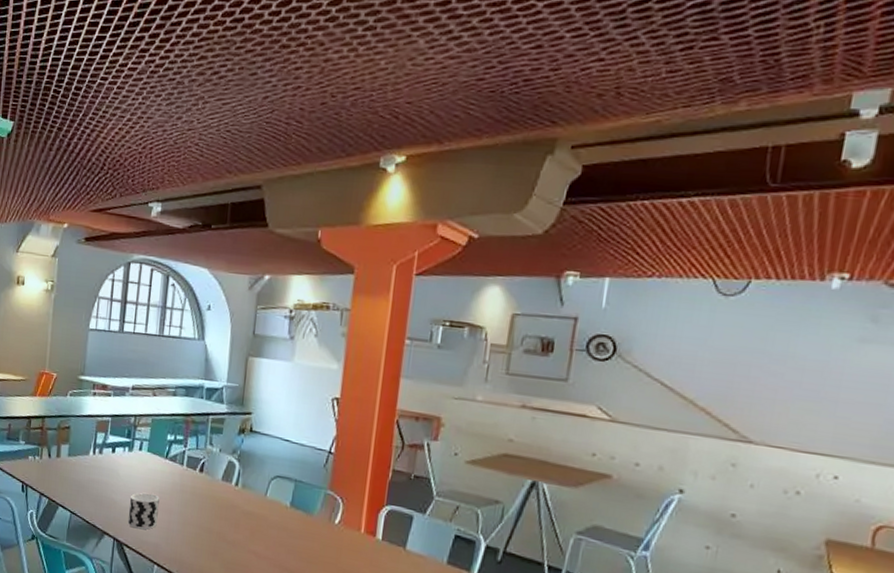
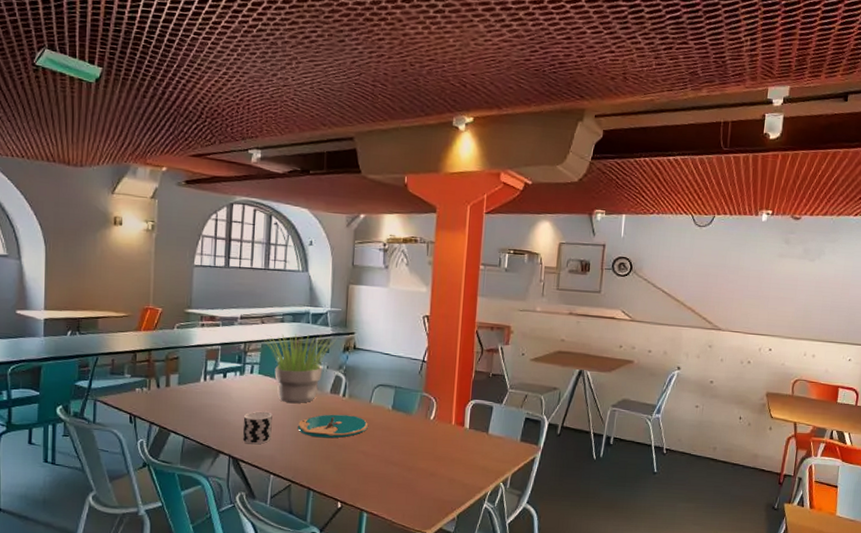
potted plant: none [155,410,229,489] -> present [264,334,335,403]
plate: none [185,504,263,533] -> present [298,414,369,438]

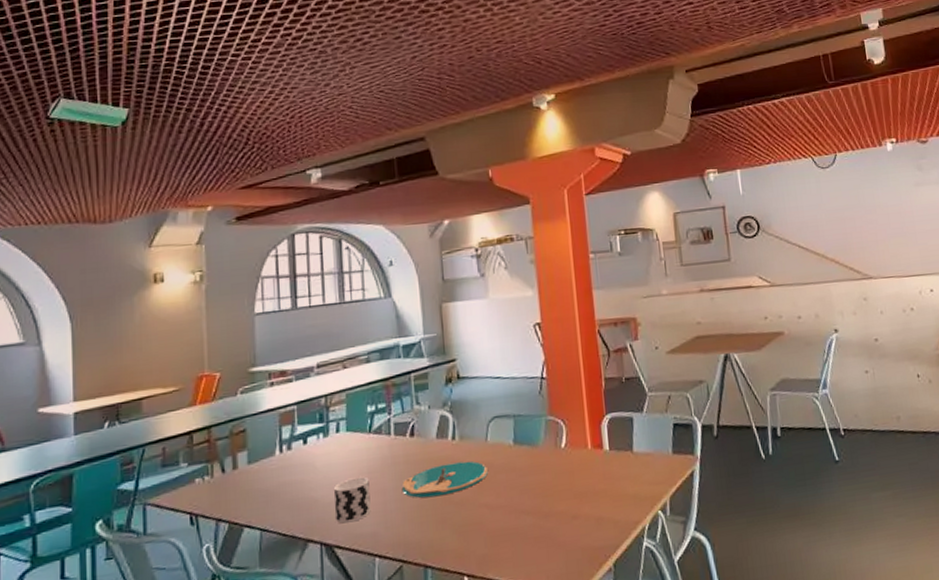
potted plant: present [264,334,335,403] -> none [348,369,434,461]

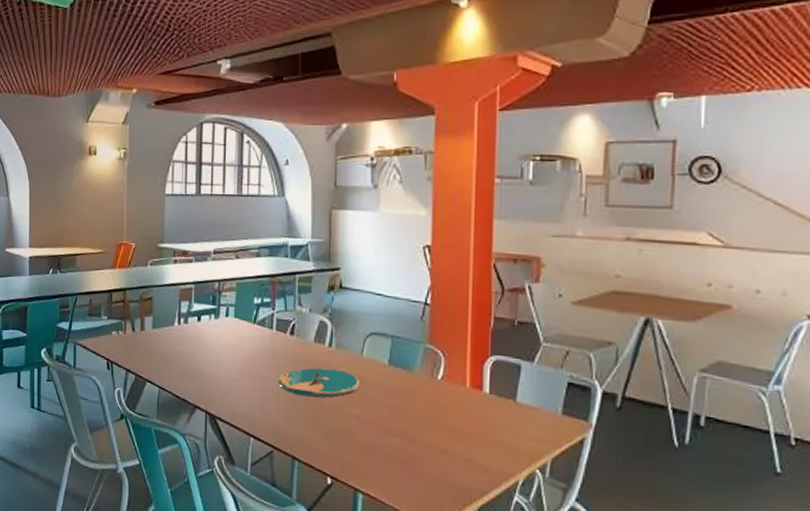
cup: present [334,476,371,524] -> none [220,361,250,401]

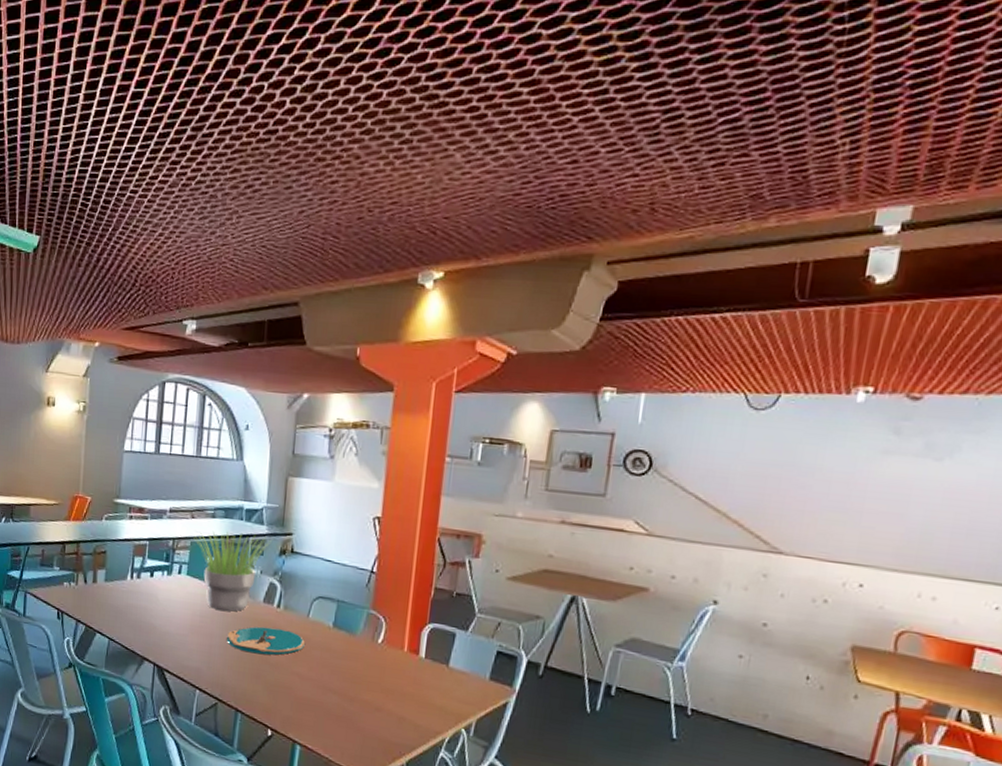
potted plant: none [239,270,317,353] -> present [193,532,270,612]

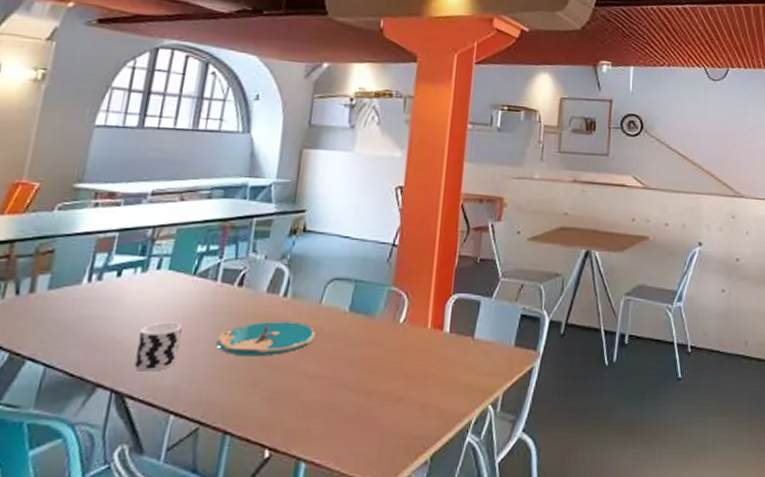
cup: none [169,616,200,654] -> present [135,322,182,371]
potted plant: present [193,532,270,612] -> none [181,213,278,308]

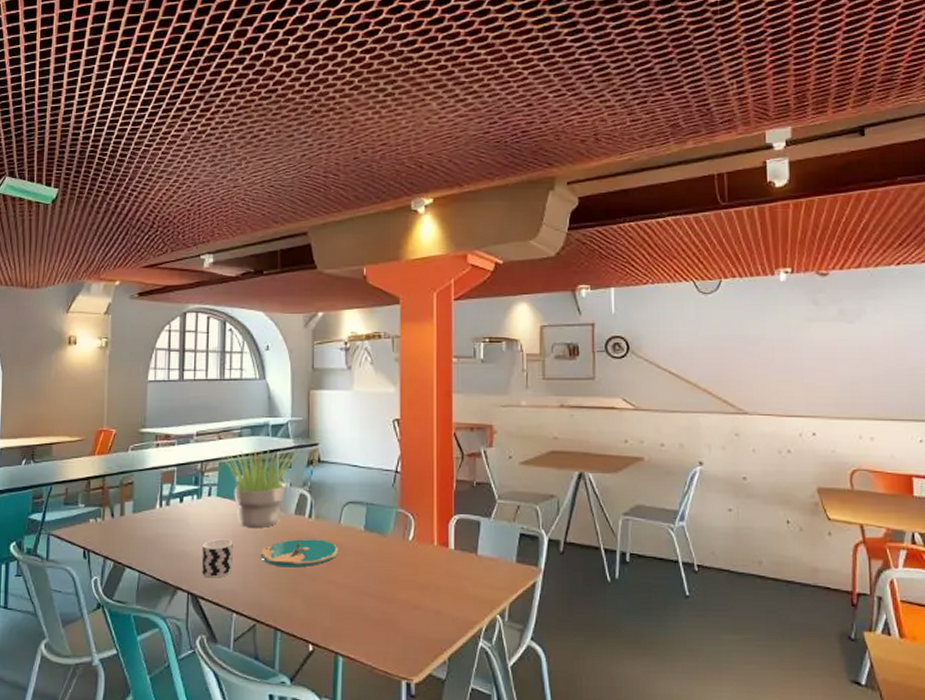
potted plant: none [181,213,278,308] -> present [222,448,297,527]

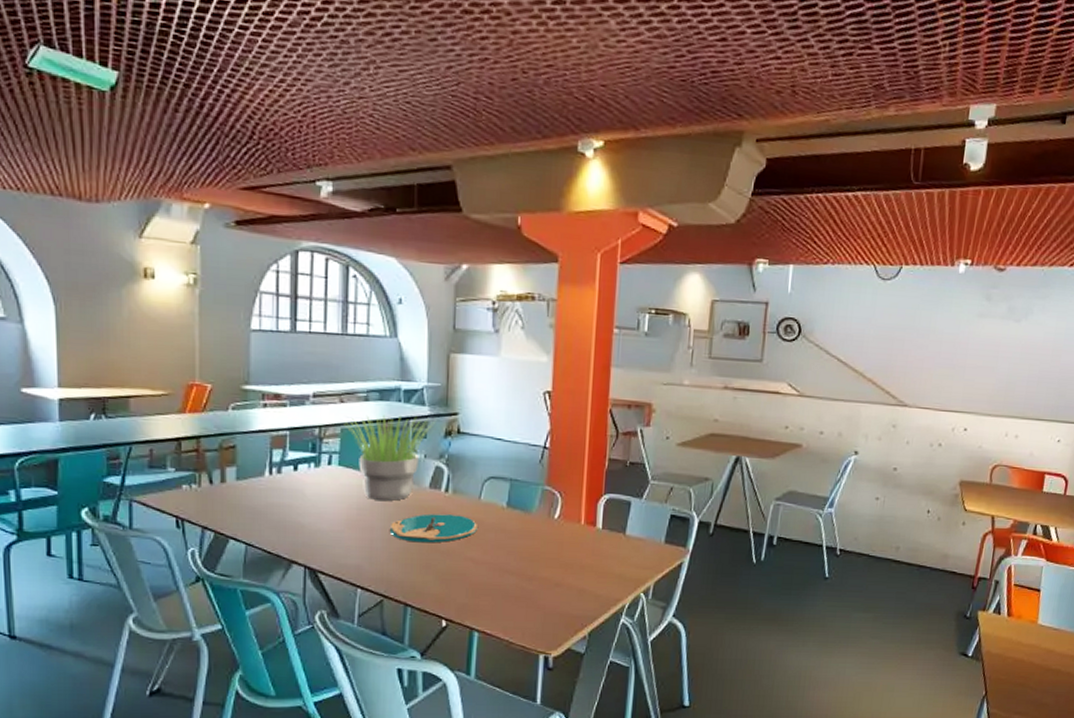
cup: present [202,539,233,578] -> none [322,511,358,552]

